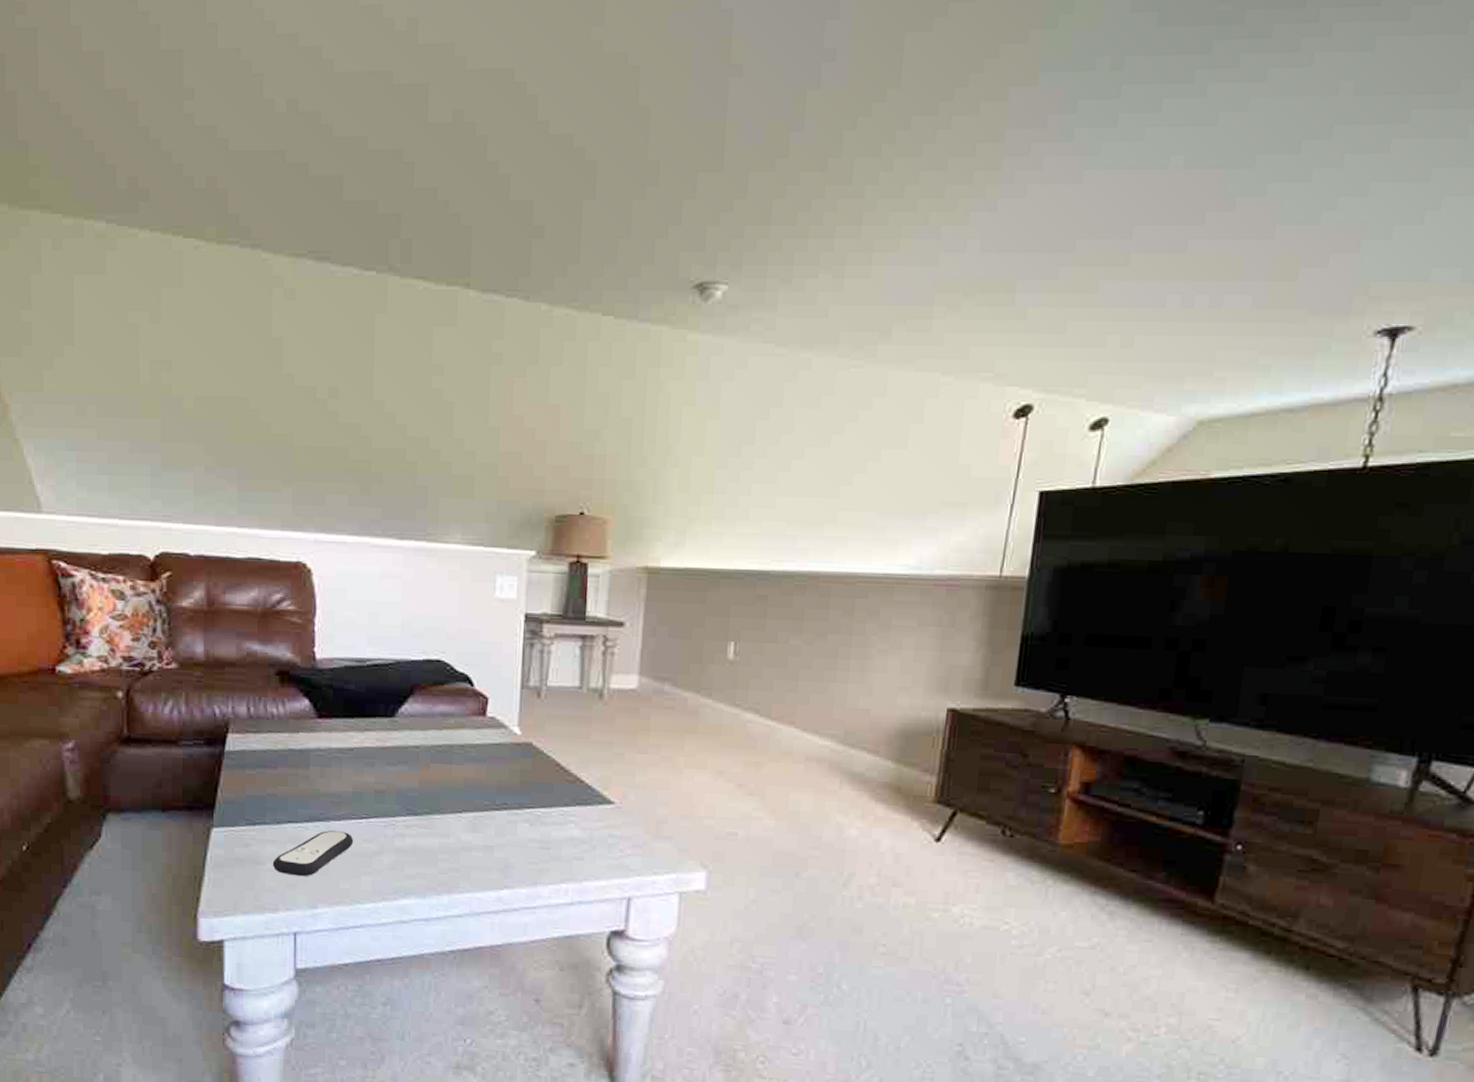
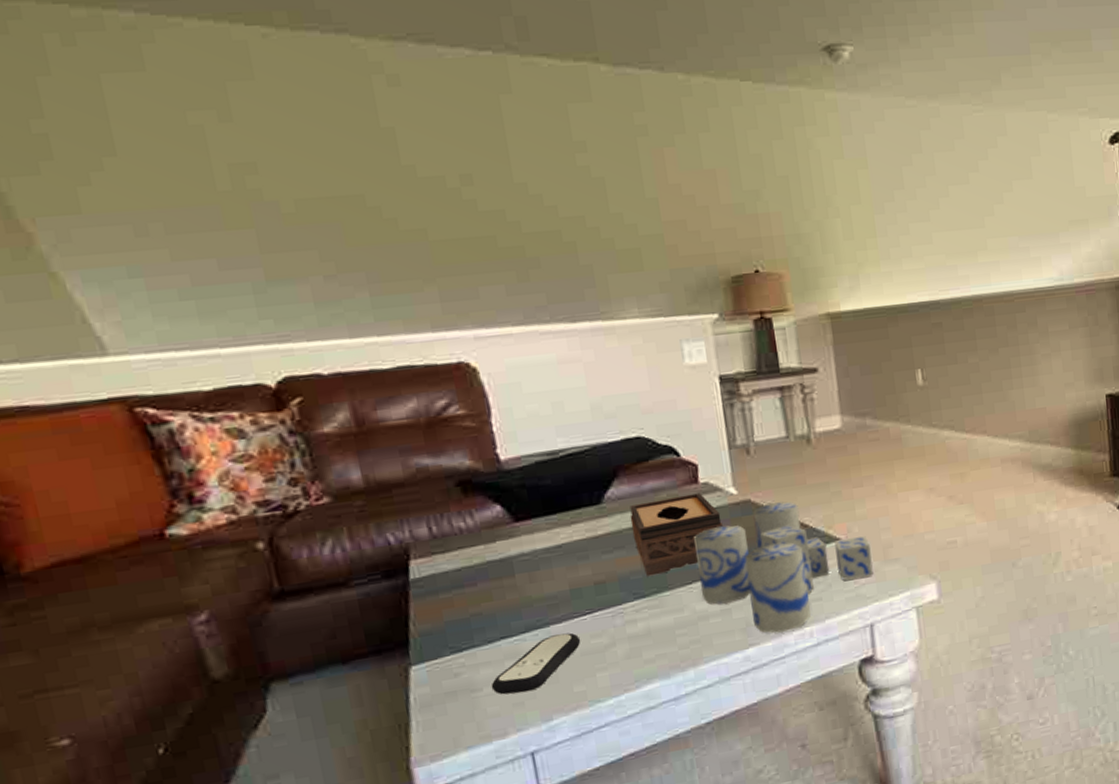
tissue box: none [417,724,501,797] -> present [629,493,723,577]
candle: none [470,751,643,883] -> present [694,501,874,633]

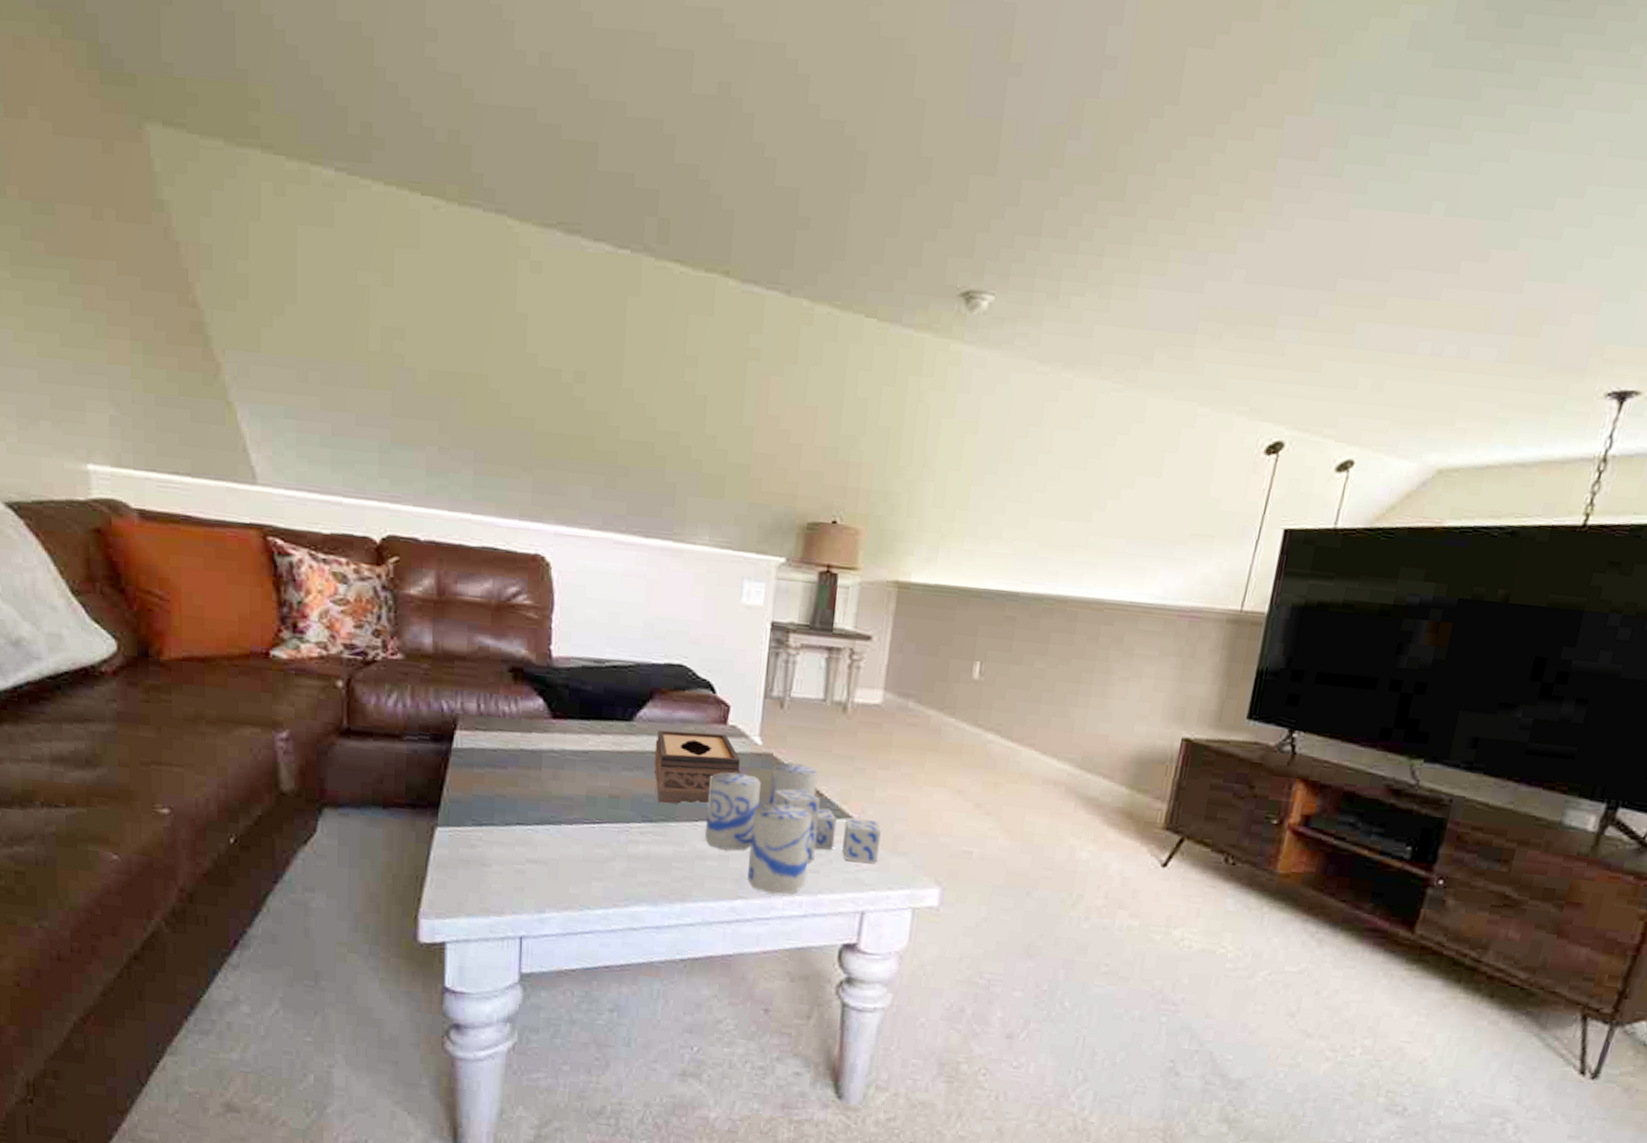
remote control: present [491,633,581,695] -> none [499,834,586,881]

